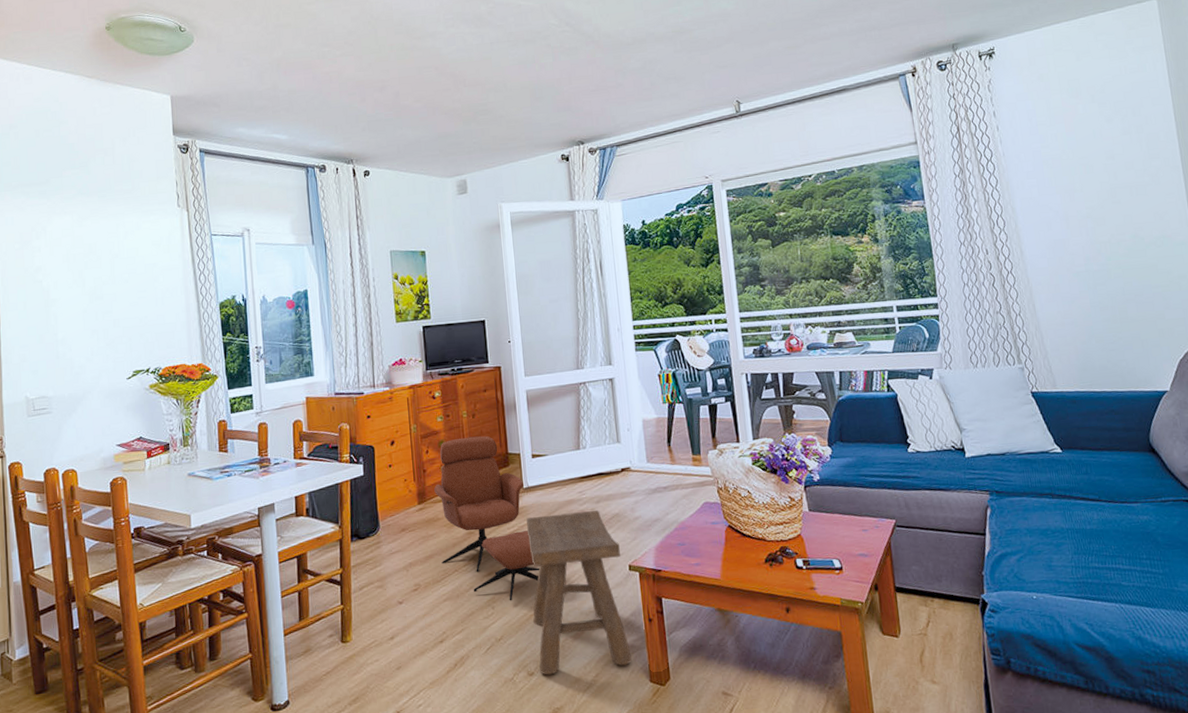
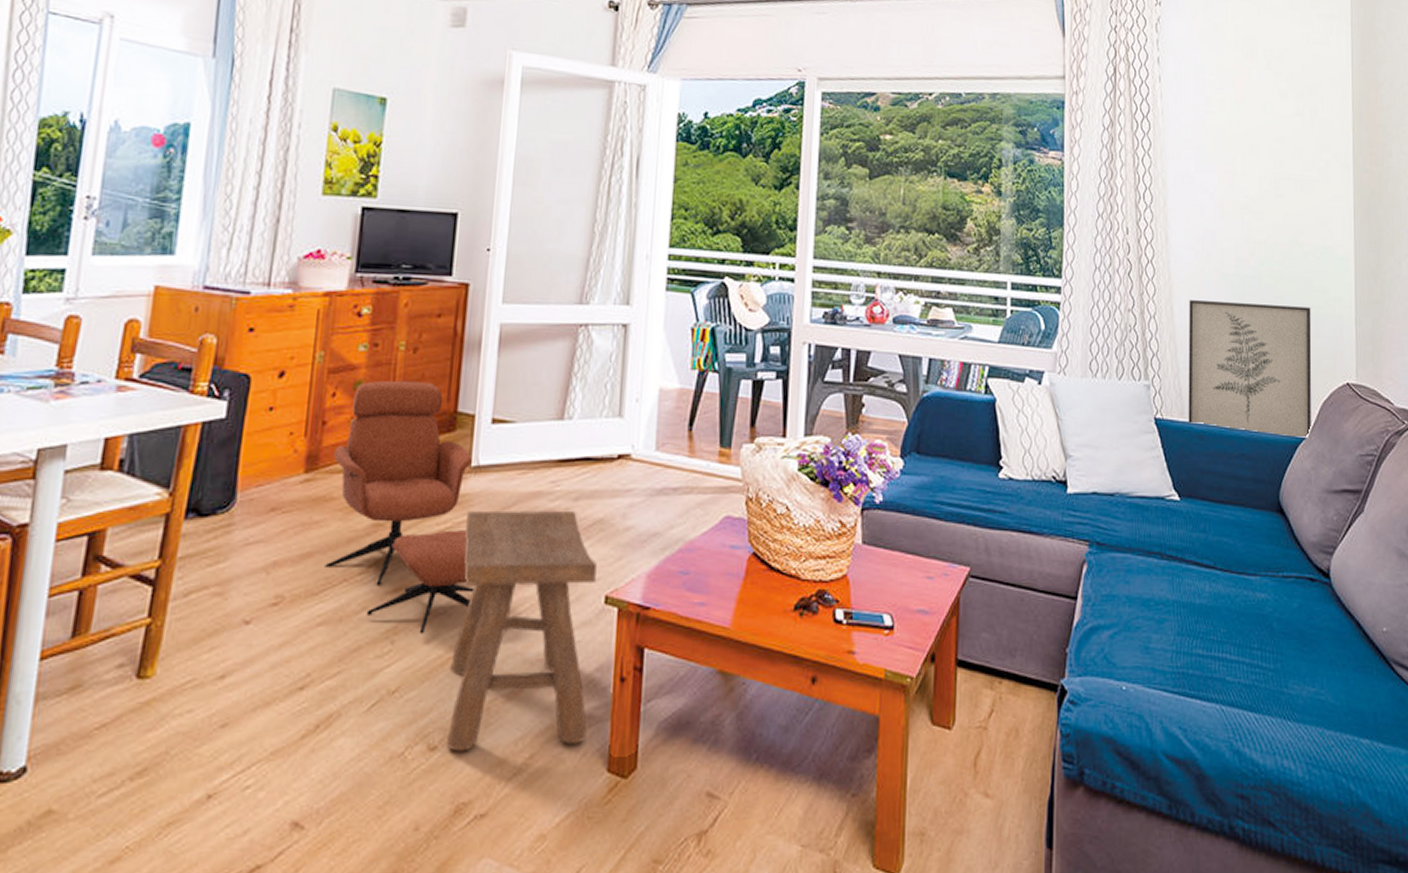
wall art: none [1048,287,1171,391] -> present [1188,300,1312,436]

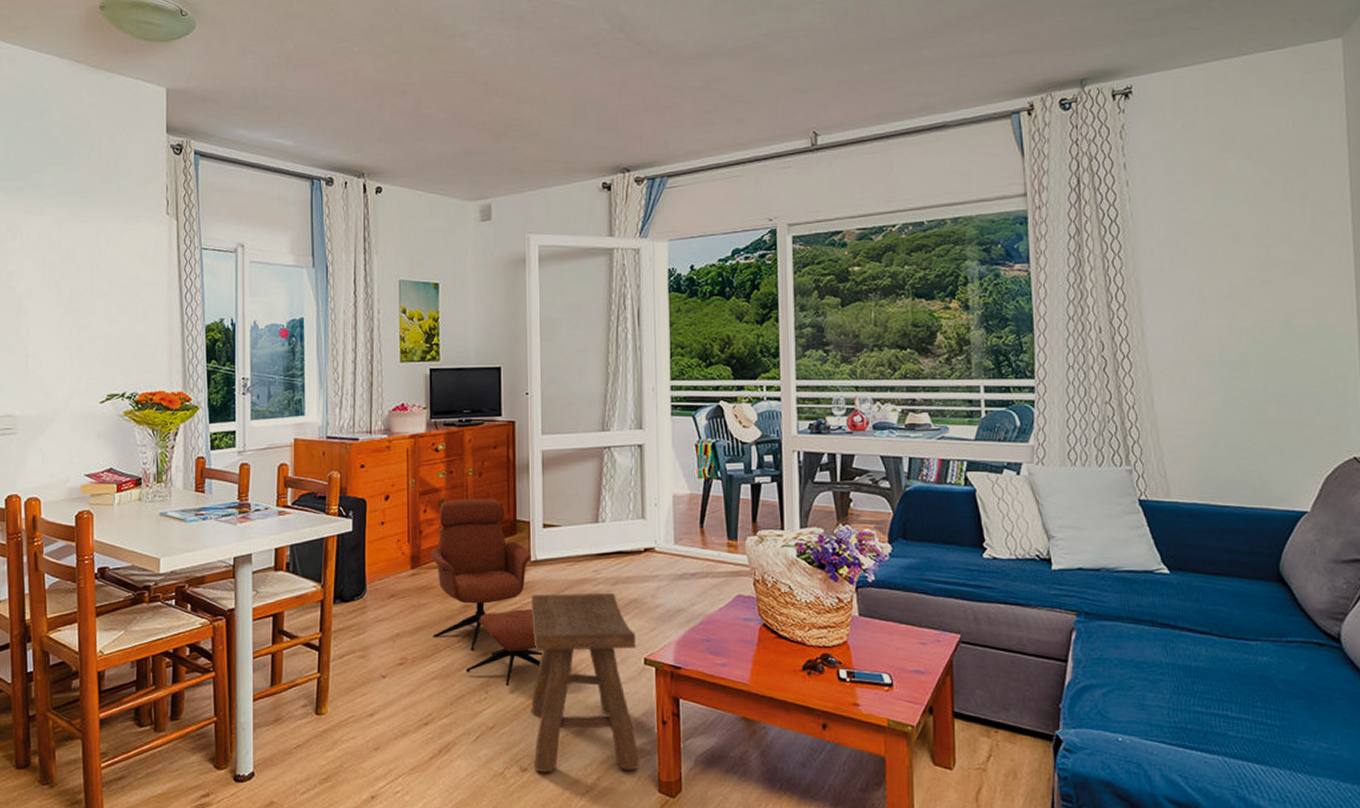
wall art: present [1188,300,1312,436] -> none [1170,387,1313,510]

